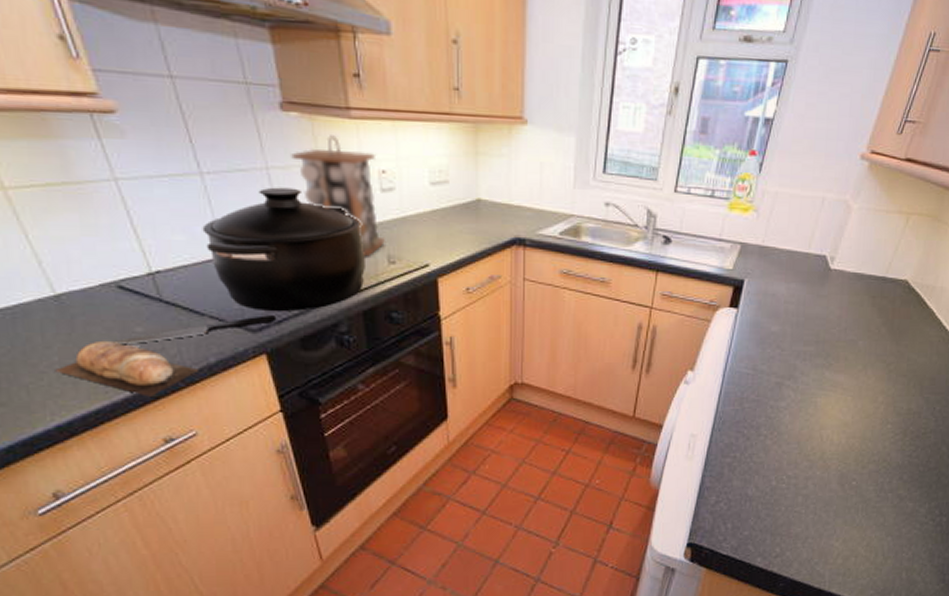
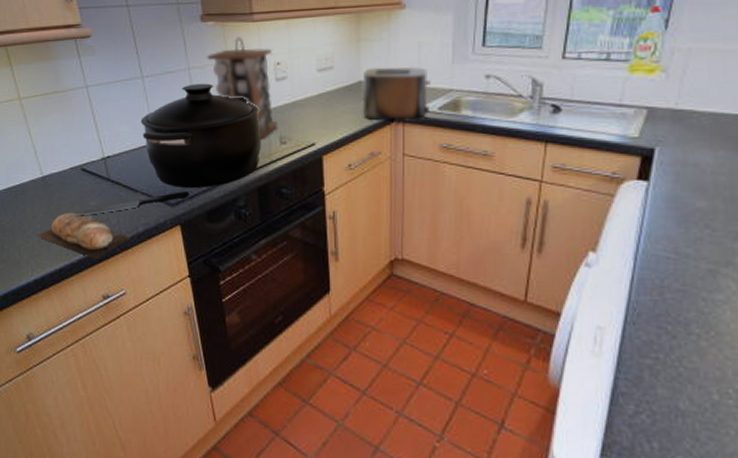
toaster: none [480,185,552,245] -> present [362,66,431,121]

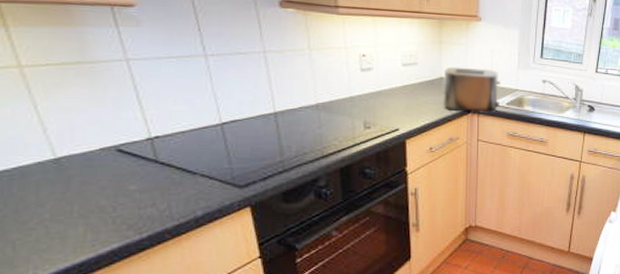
bread loaf: present [37,212,131,259] -> none [44,198,186,249]
kitchen knife: present [74,192,190,216] -> none [105,173,263,202]
saucepan: present [140,83,261,188] -> none [202,67,345,169]
spice rack: present [207,37,279,139] -> none [286,27,364,123]

